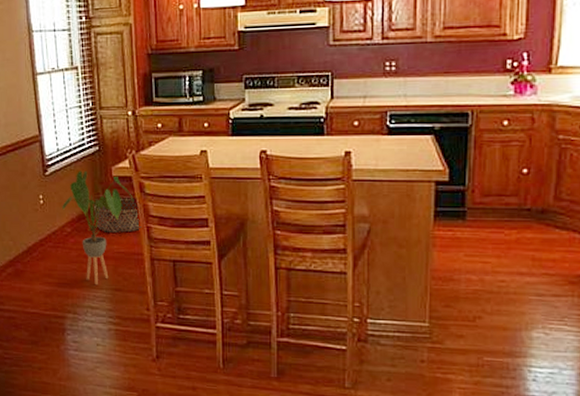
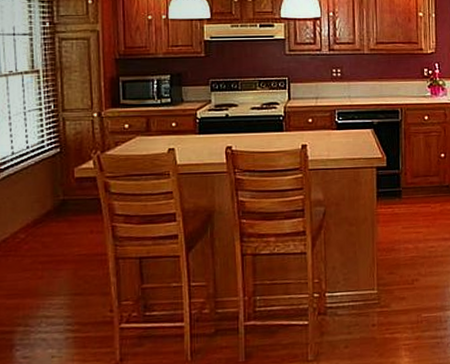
house plant: present [62,170,134,286] -> none [15,173,98,292]
basket: present [93,198,141,233] -> none [52,198,106,235]

